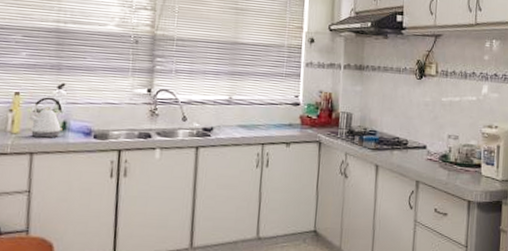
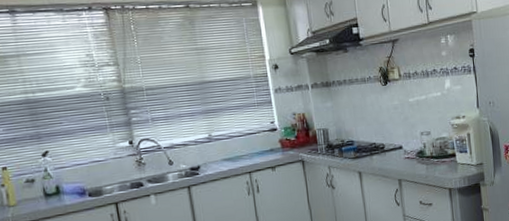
kettle: present [28,97,63,138] -> none [21,165,57,206]

